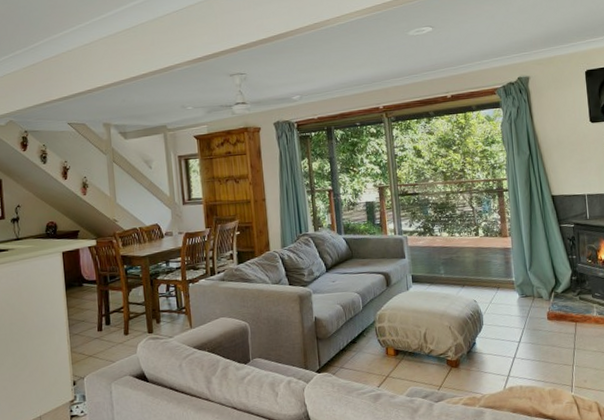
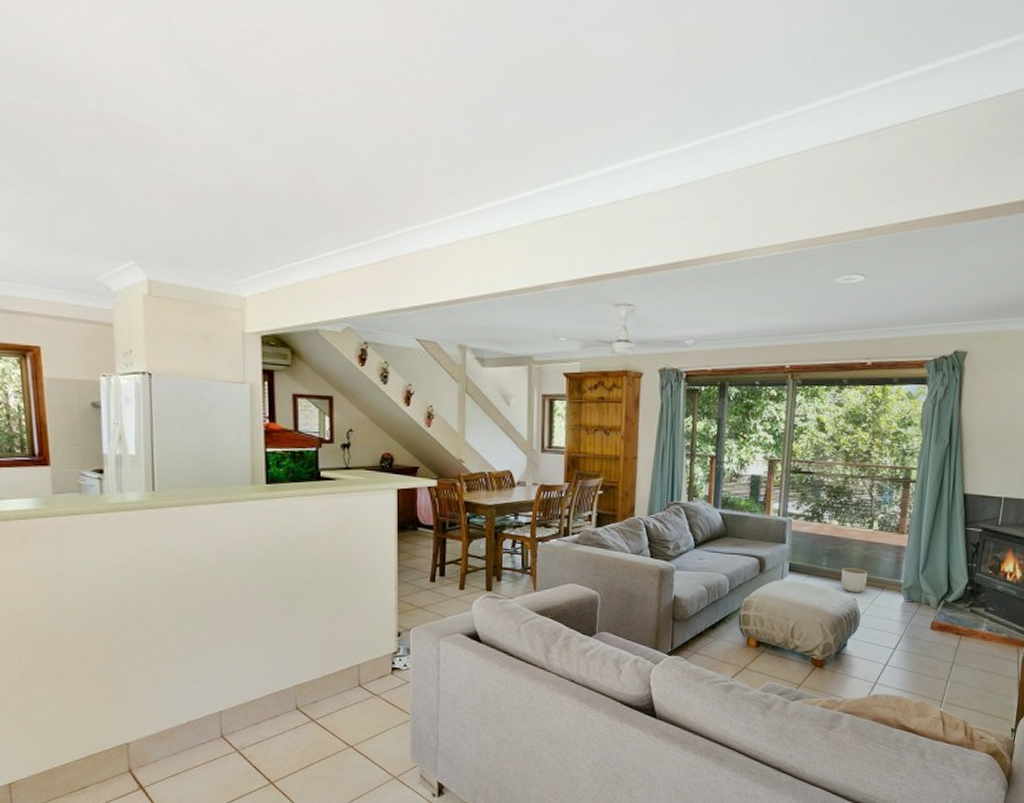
planter: none [458,272,483,295] -> present [840,568,868,592]

